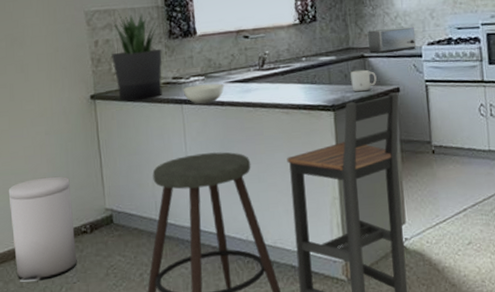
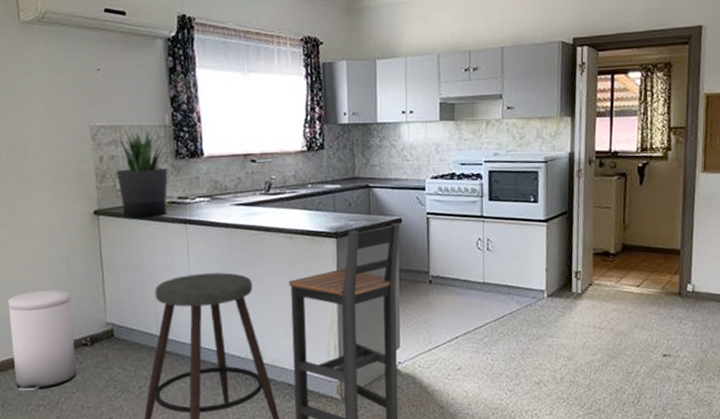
bowl: present [182,83,225,105] -> none [188,205,230,225]
mug: present [350,69,377,92] -> none [355,199,380,221]
toaster: present [368,26,416,54] -> none [374,159,421,185]

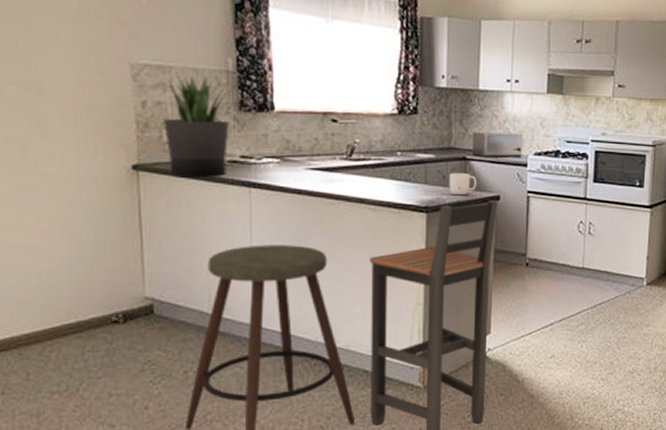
pedal bin: present [8,289,77,391] -> none [13,255,104,376]
mug: none [355,199,380,221] -> present [449,172,477,196]
toaster: none [374,159,421,185] -> present [472,131,523,158]

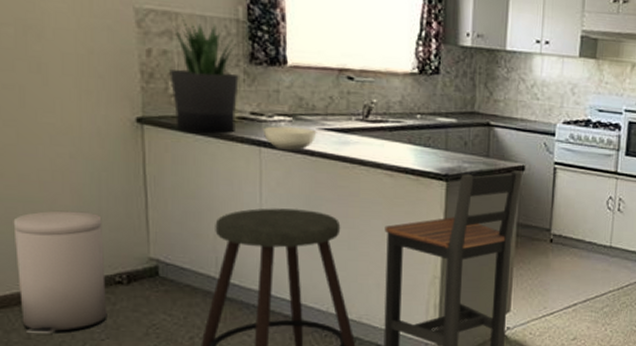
pedal bin: none [13,255,104,376] -> present [13,210,108,335]
bowl: none [252,168,304,190] -> present [262,126,317,151]
mug: present [449,172,477,196] -> none [471,139,501,165]
toaster: present [472,131,523,158] -> none [497,96,552,126]

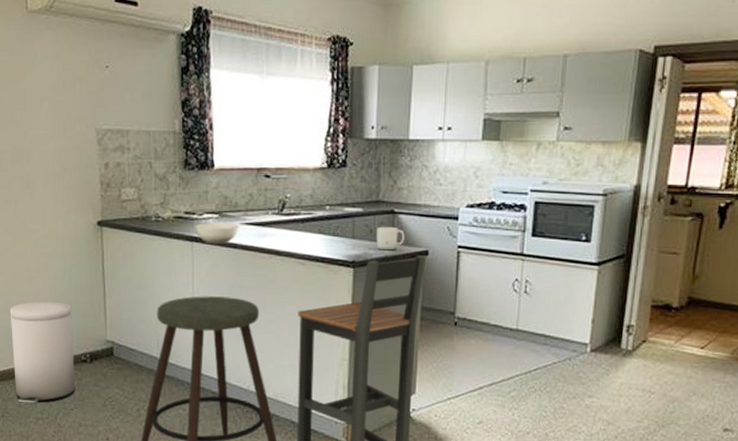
planter: present [169,15,239,135] -> none [122,132,176,233]
mug: none [471,139,501,165] -> present [376,226,405,251]

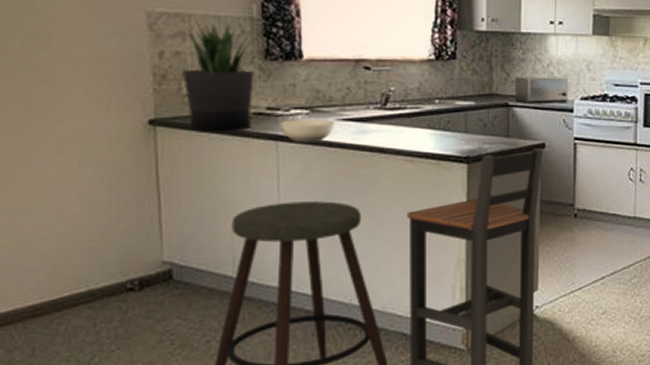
pedal bin: present [10,301,76,404] -> none [17,218,118,351]
planter: none [122,132,176,233] -> present [183,16,254,132]
mug: present [376,226,405,251] -> none [491,120,520,144]
toaster: none [401,183,455,211] -> present [515,76,569,104]

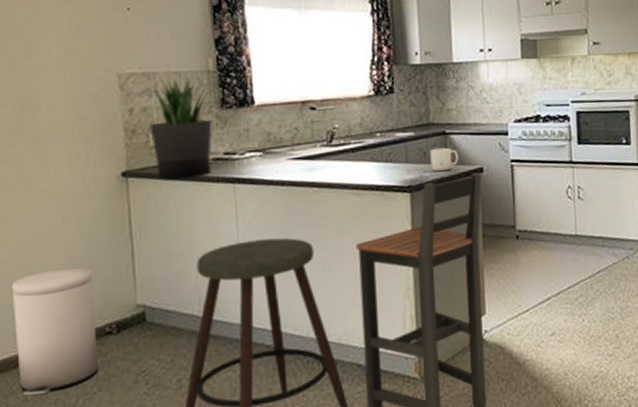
pedal bin: none [17,218,118,351] -> present [11,267,99,396]
bowl: present [279,120,335,143] -> none [236,160,286,184]
mug: none [491,120,520,144] -> present [430,147,459,172]
toaster: present [515,76,569,104] -> none [450,101,502,131]

